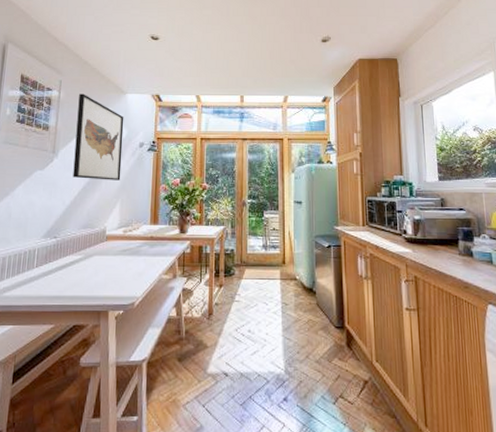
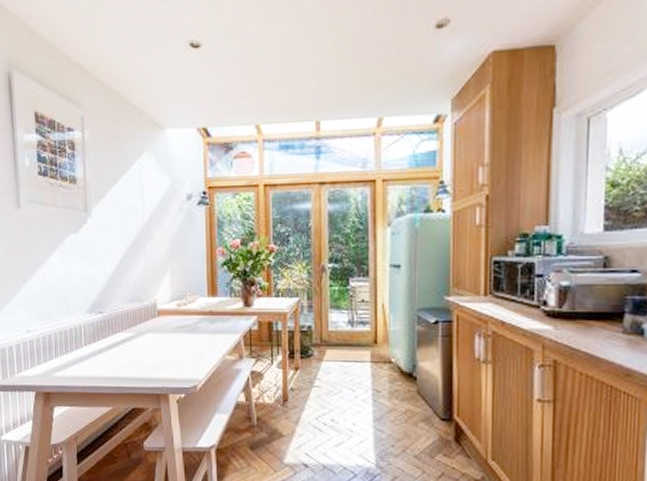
wall art: present [73,93,124,180] -> none [107,132,168,244]

